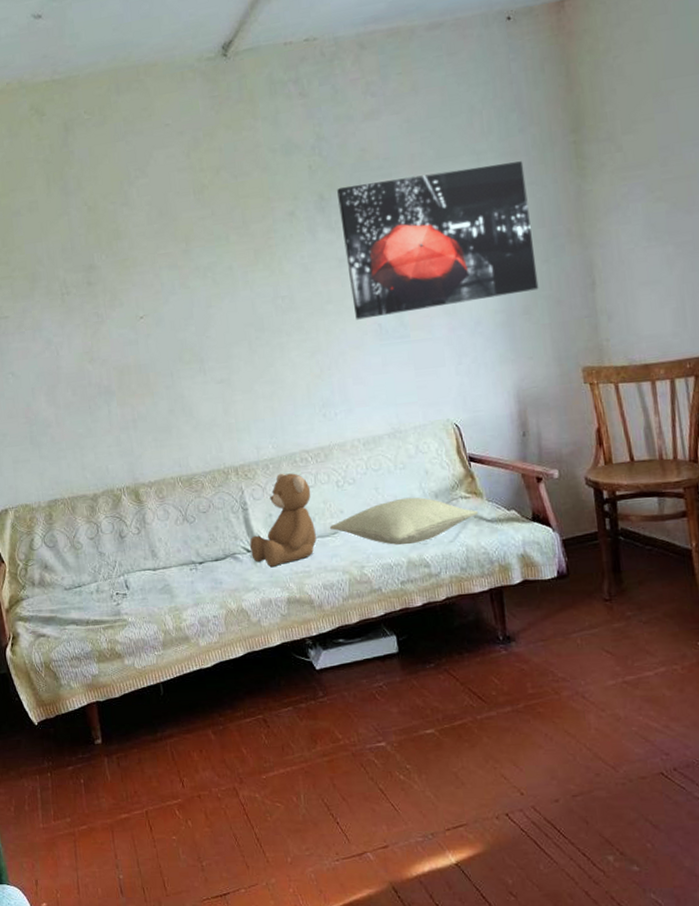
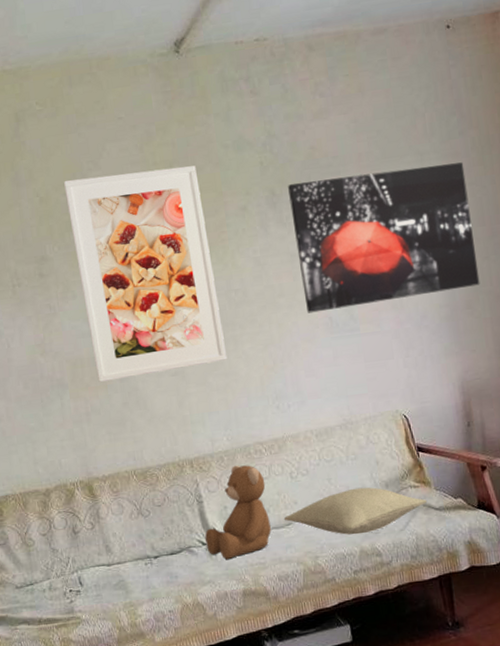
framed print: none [112,171,274,389] -> present [64,165,228,382]

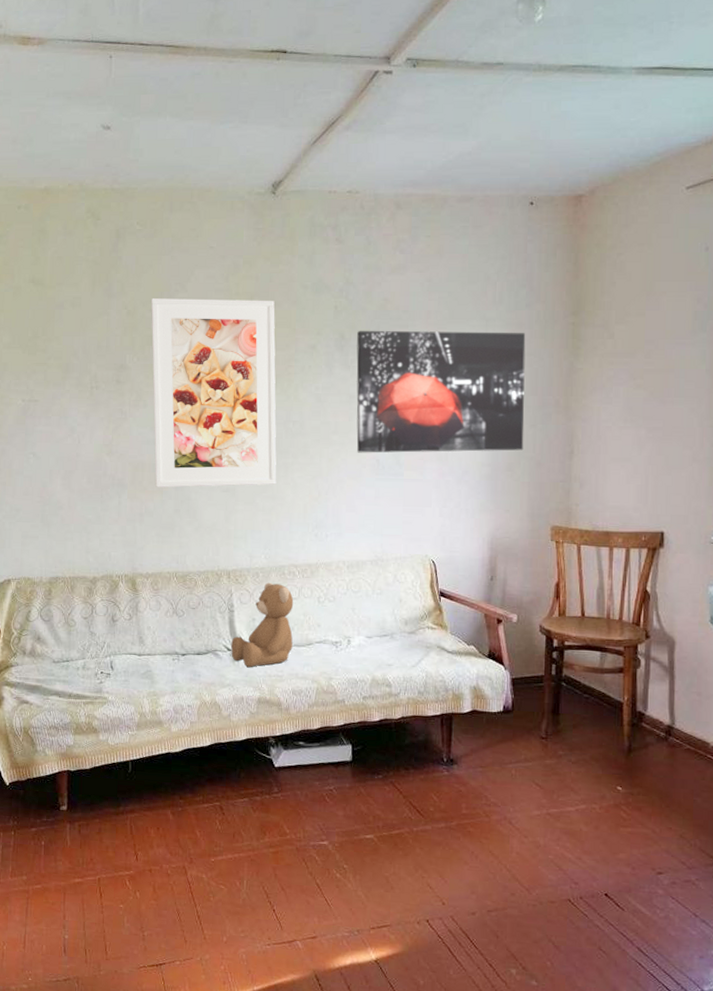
pillow: present [283,487,427,535] -> none [305,620,441,664]

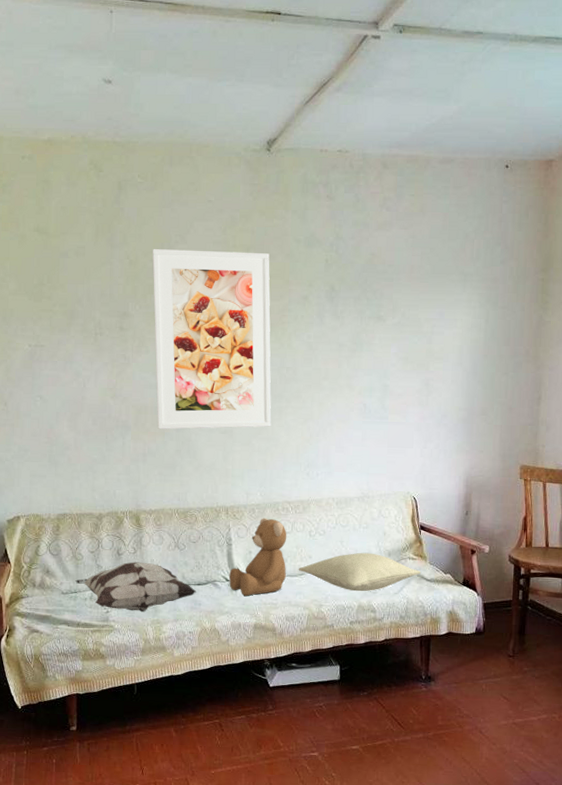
decorative pillow: none [67,629,196,683] -> present [75,562,196,612]
pillow: none [305,620,441,664] -> present [298,552,421,592]
wall art: present [356,330,526,453] -> none [345,282,500,398]

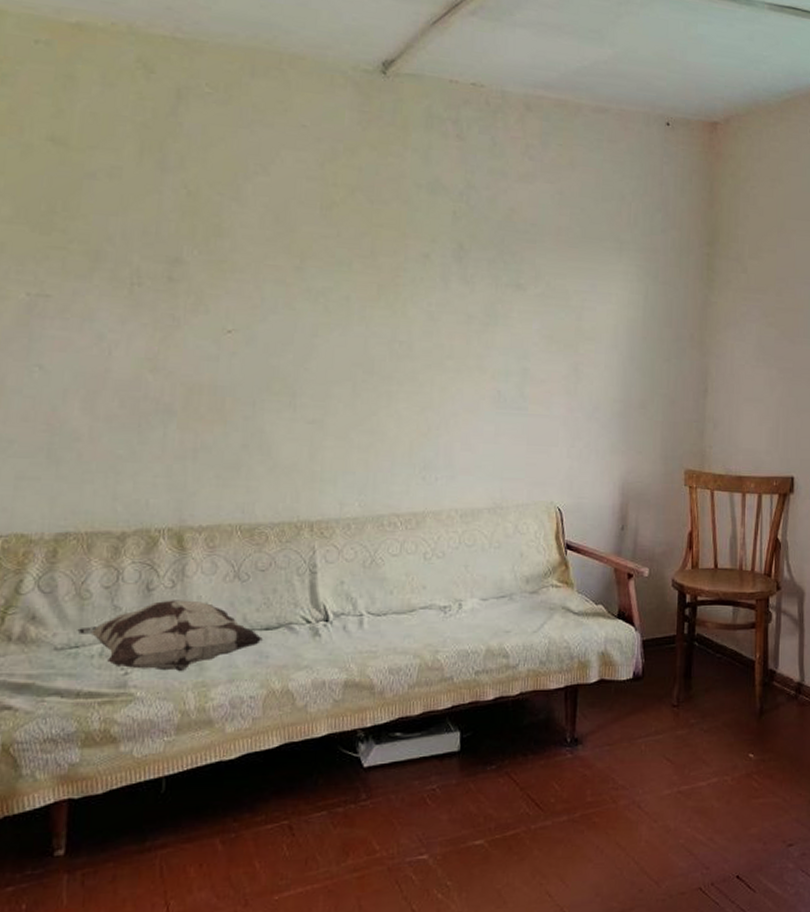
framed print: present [152,248,272,429] -> none [216,178,382,417]
teddy bear: present [229,518,287,597] -> none [311,536,394,644]
pillow: present [298,552,421,592] -> none [407,579,566,631]

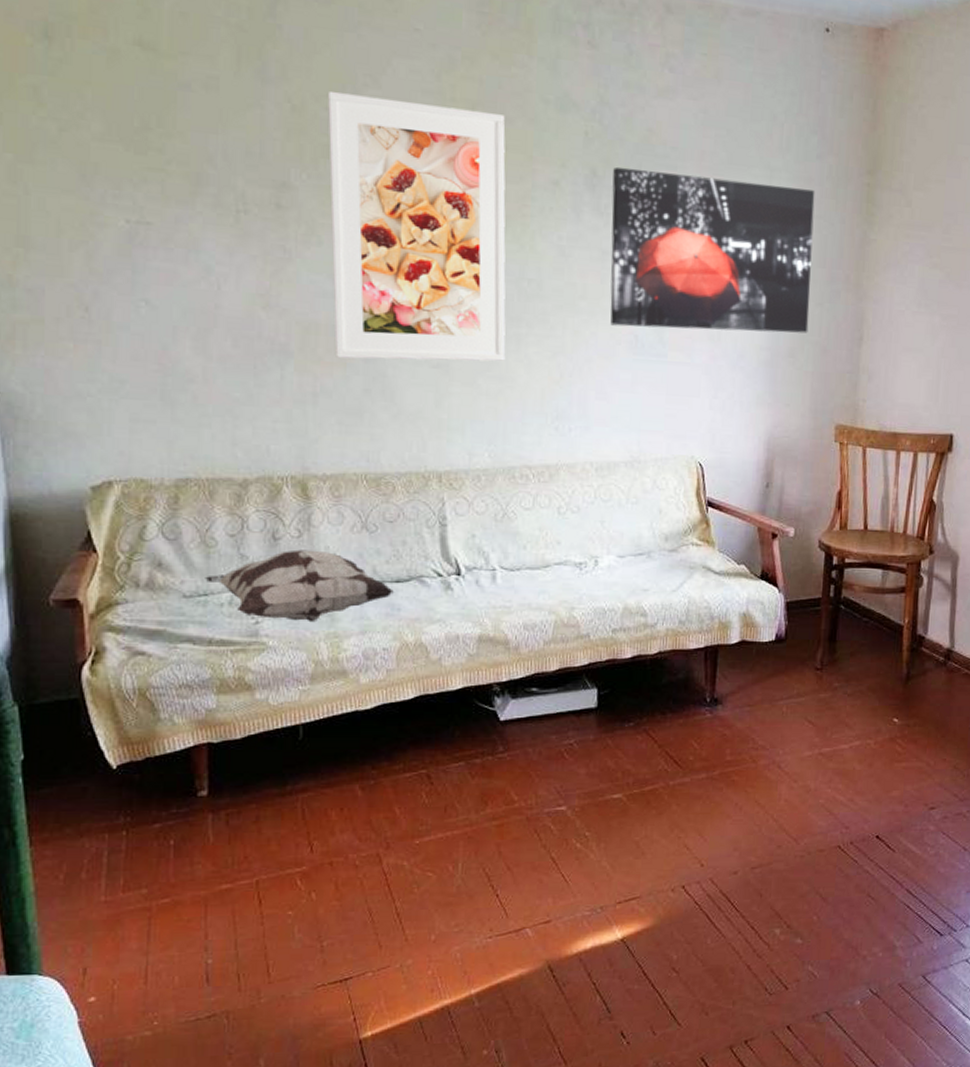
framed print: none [216,178,382,417] -> present [328,90,506,362]
wall art: none [475,241,661,387] -> present [610,166,815,333]

